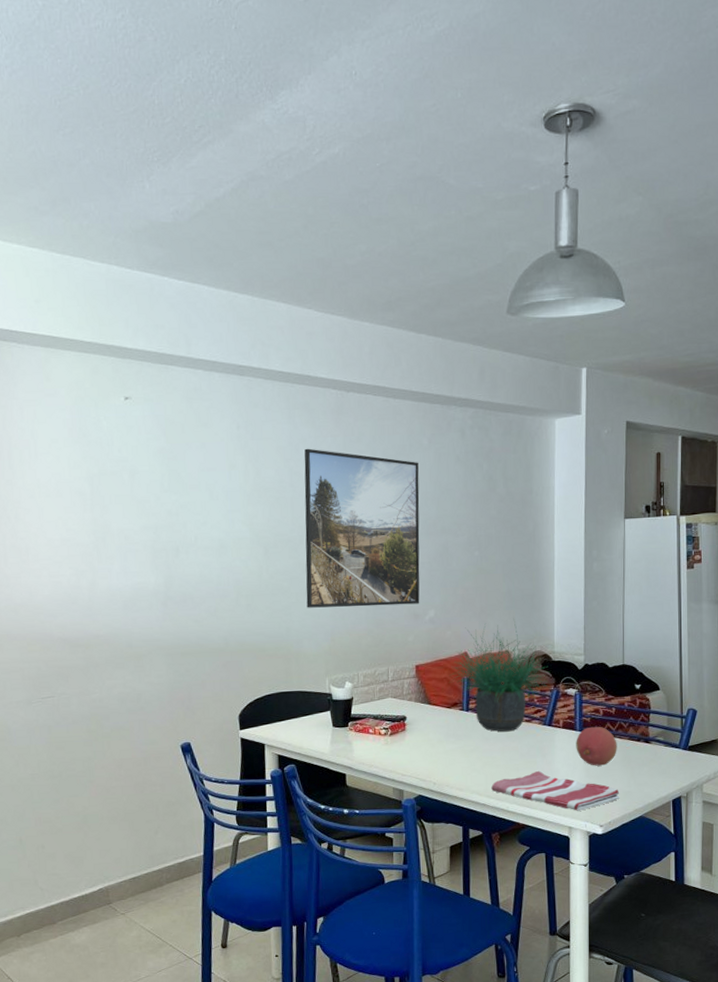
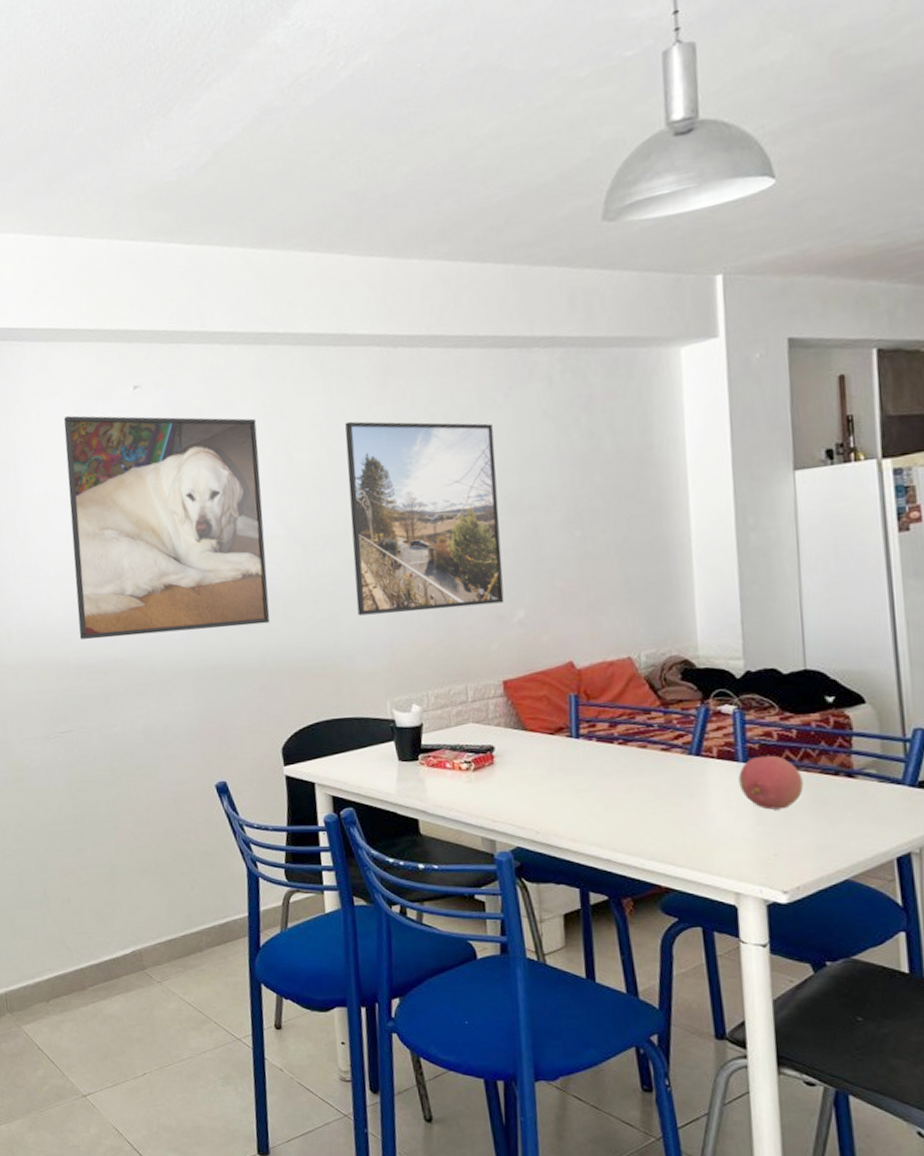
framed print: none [58,417,235,617] -> present [63,415,270,640]
potted plant: present [449,619,550,732] -> none [549,616,695,765]
dish towel: present [491,770,620,811] -> none [617,815,812,871]

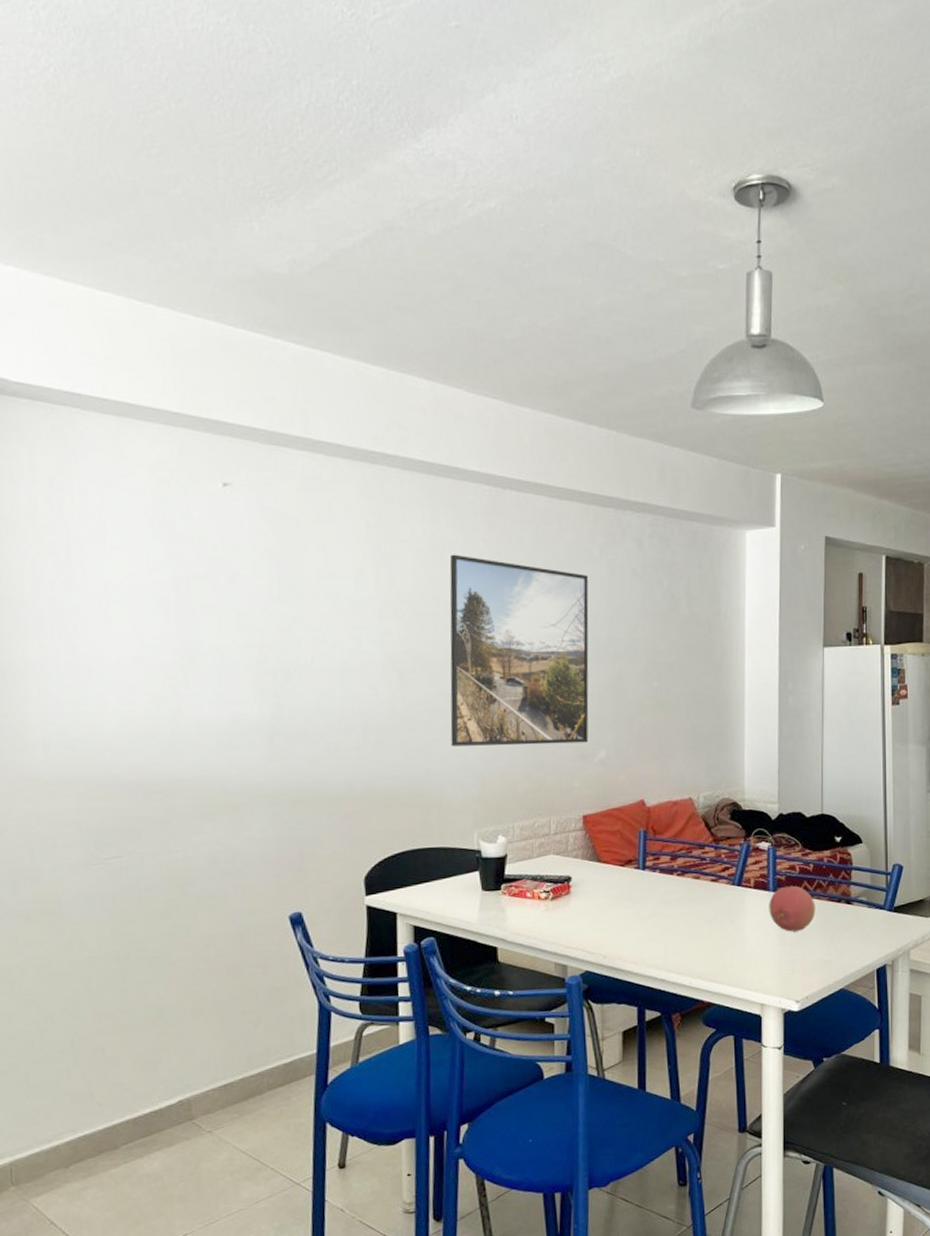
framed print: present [63,415,270,640] -> none [134,504,361,755]

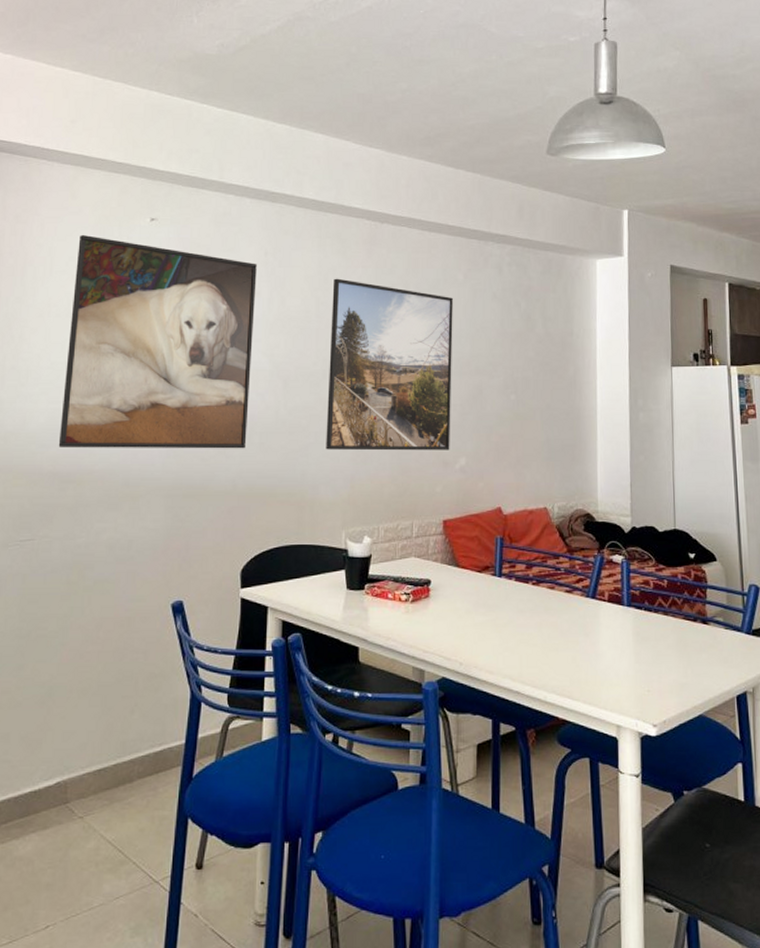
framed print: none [134,504,361,755] -> present [58,235,257,449]
fruit: present [769,885,815,932] -> none [623,601,671,650]

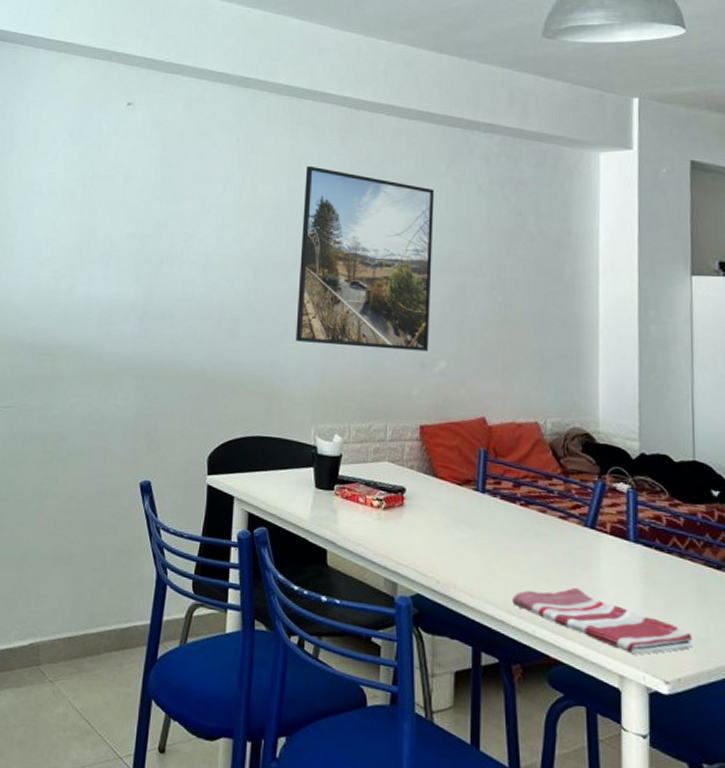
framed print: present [58,235,257,449] -> none [38,118,229,335]
dish towel: none [526,652,676,705] -> present [512,587,694,655]

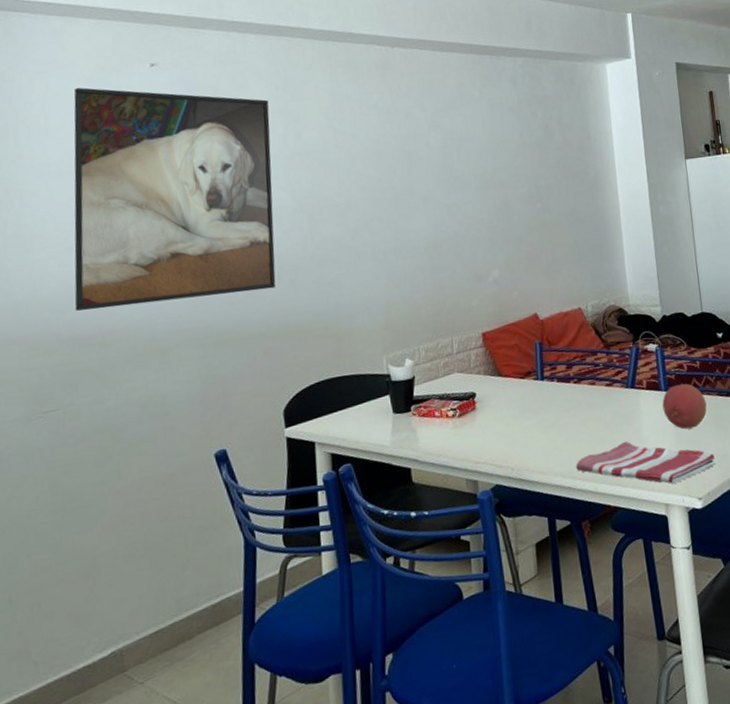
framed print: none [38,118,229,335] -> present [74,87,276,311]
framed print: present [296,166,434,352] -> none [349,106,482,279]
fruit: none [629,538,688,596] -> present [662,383,707,429]

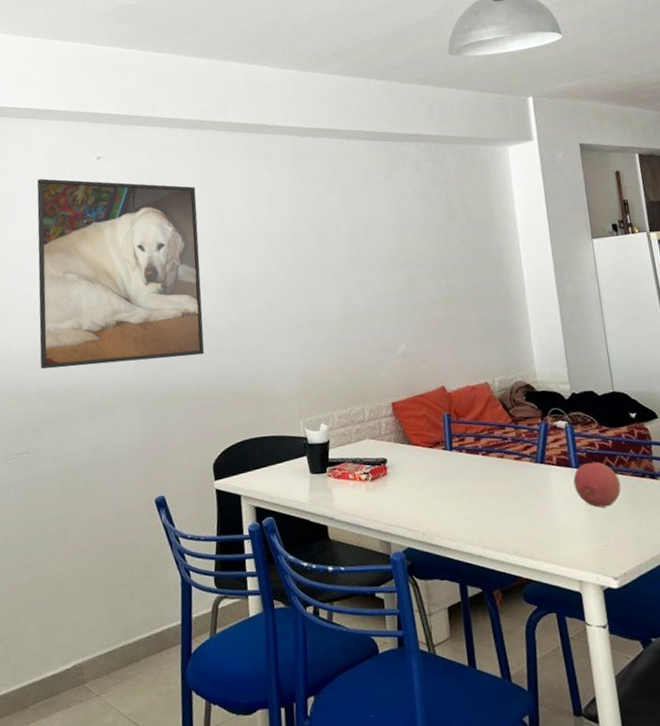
dish towel: present [576,441,716,484] -> none [486,515,633,561]

